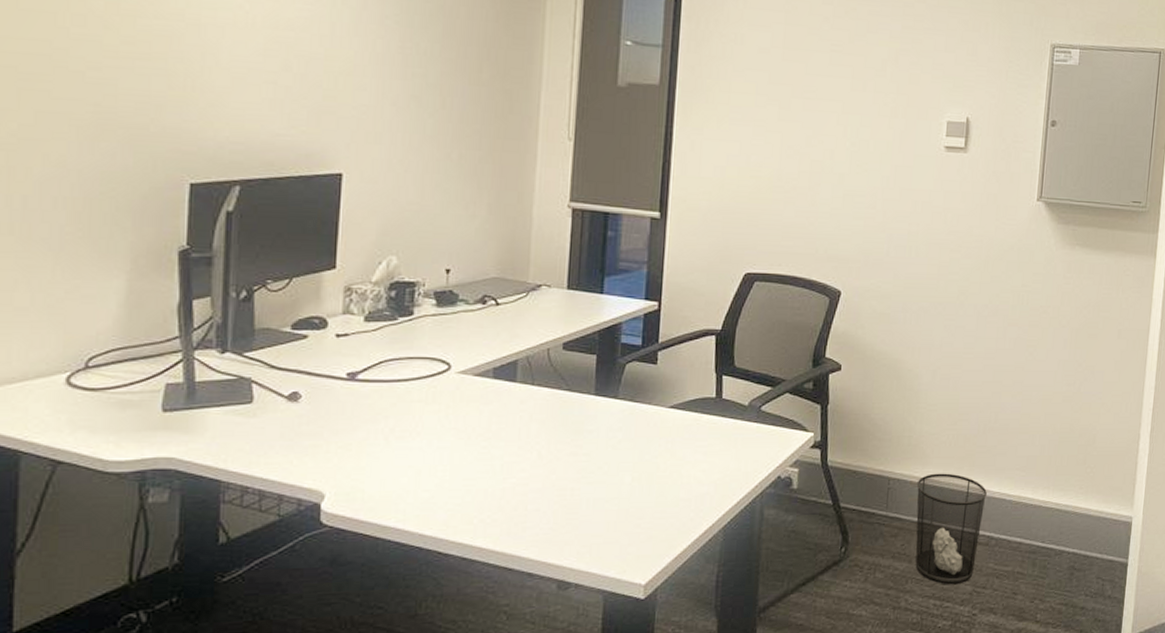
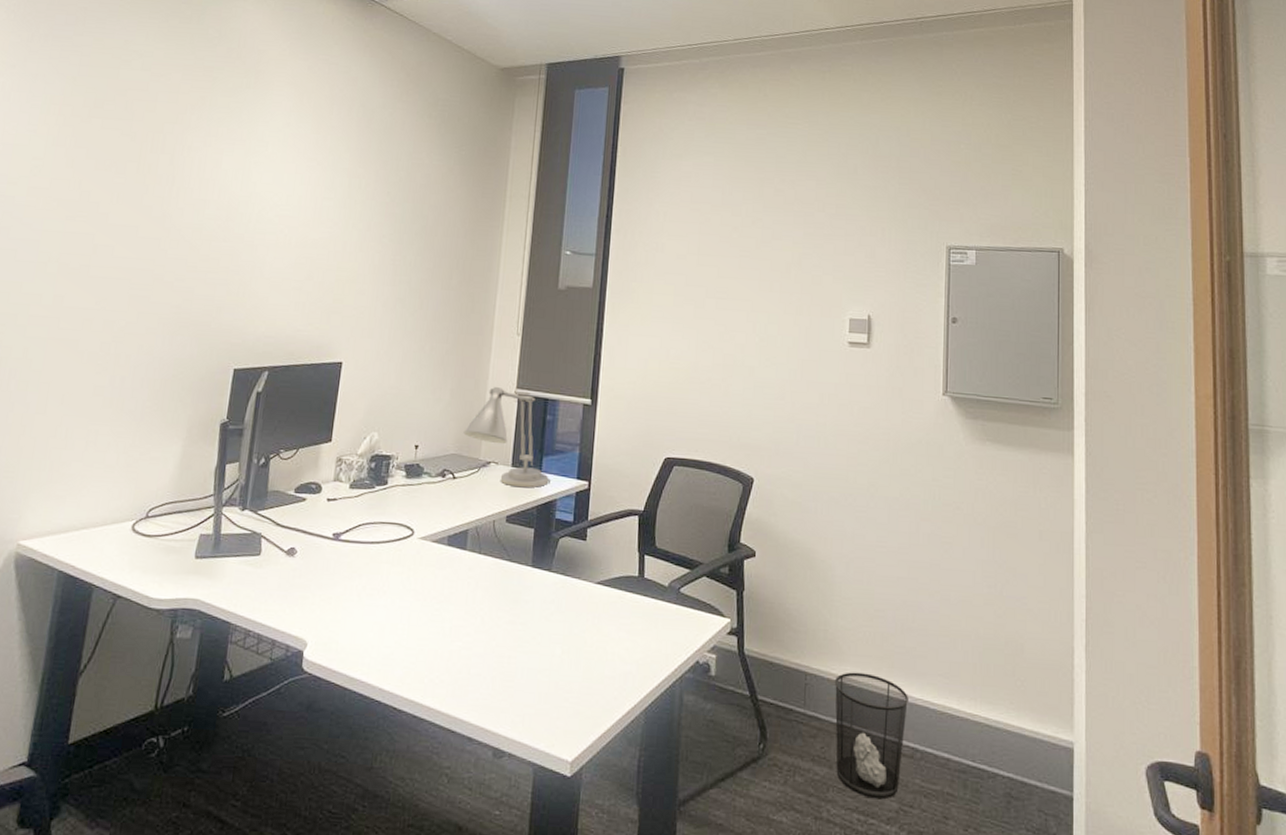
desk lamp: none [506,200,614,312] -> present [463,387,550,488]

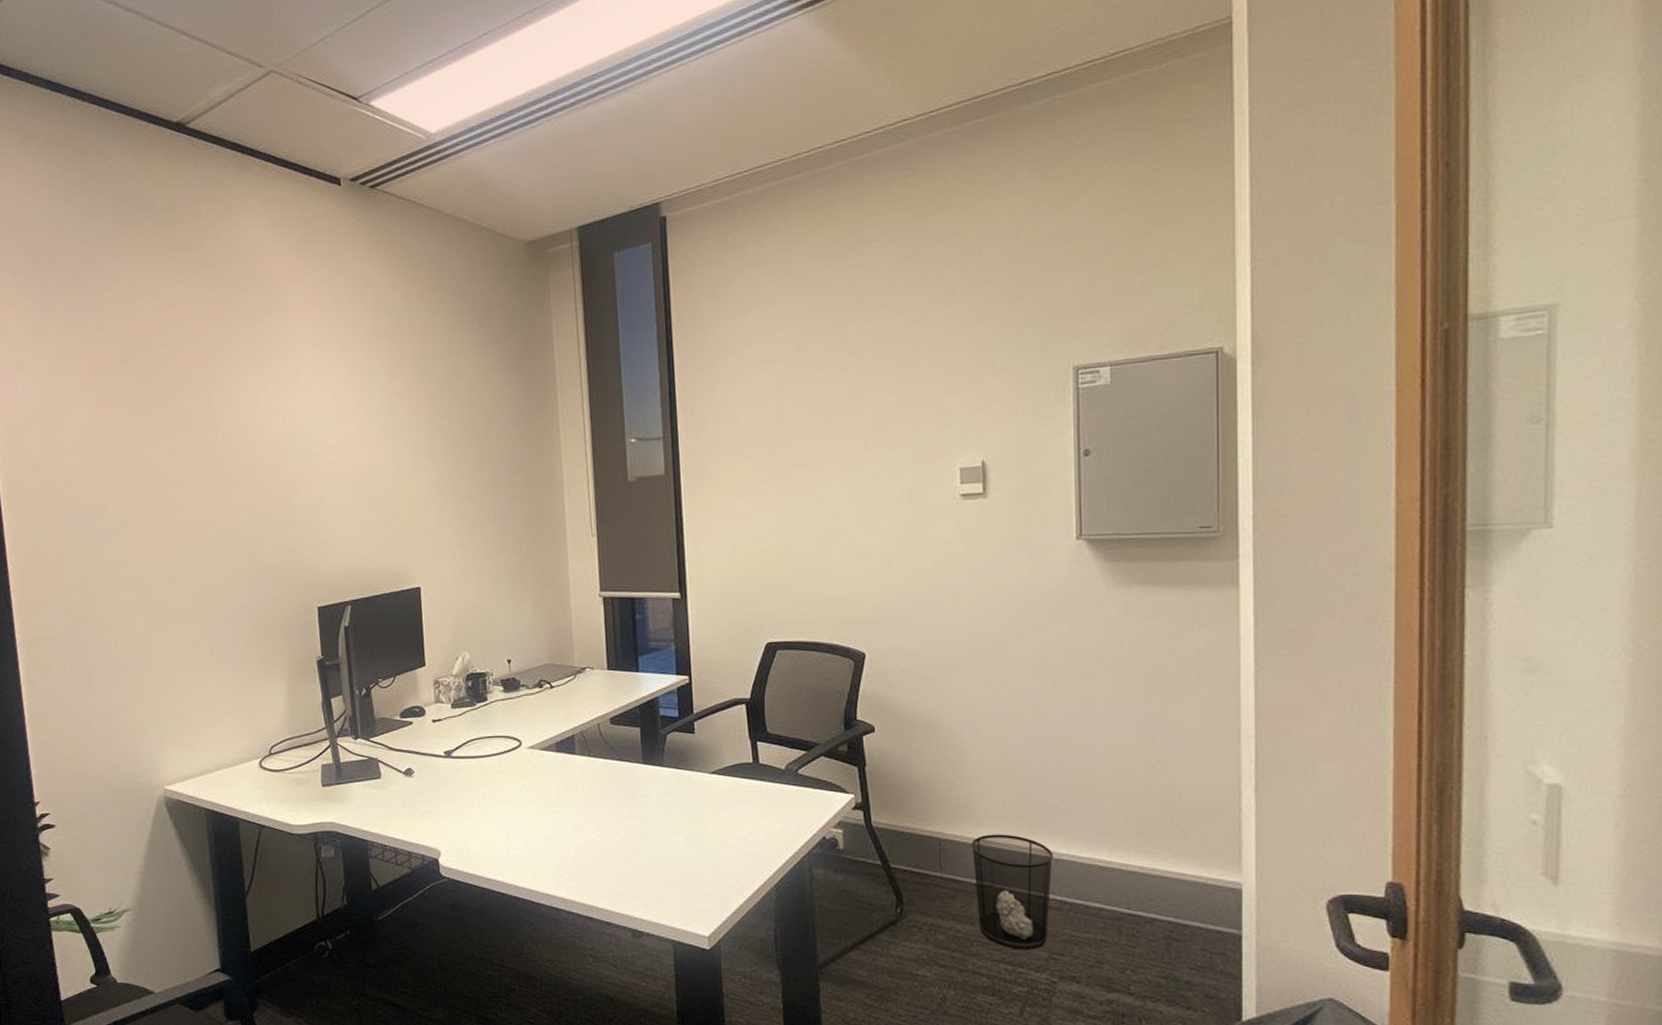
desk lamp: present [463,387,550,488] -> none [553,592,649,690]

